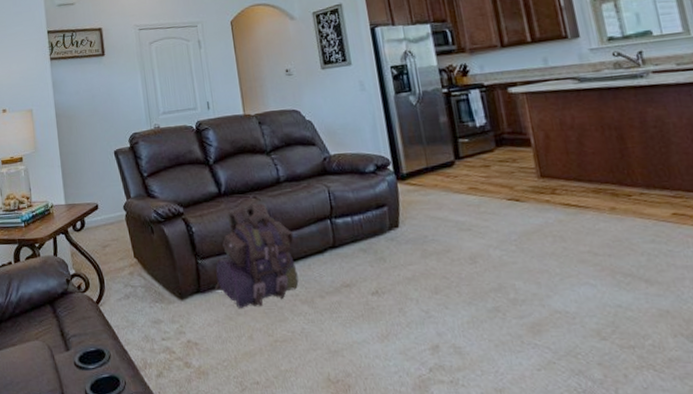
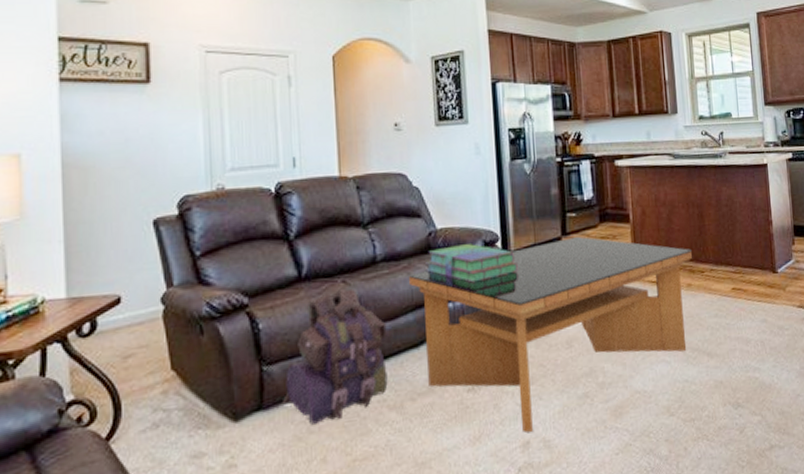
coffee table: none [309,160,617,337] -> present [409,236,692,433]
stack of books: none [323,167,412,201] -> present [425,244,518,283]

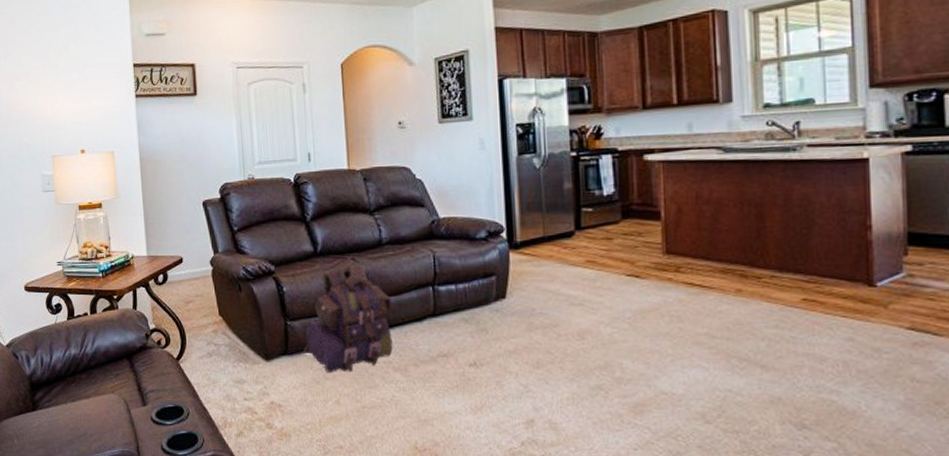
coffee table: present [409,236,692,433] -> none [413,231,745,412]
stack of books: present [425,244,518,283] -> none [428,233,524,269]

